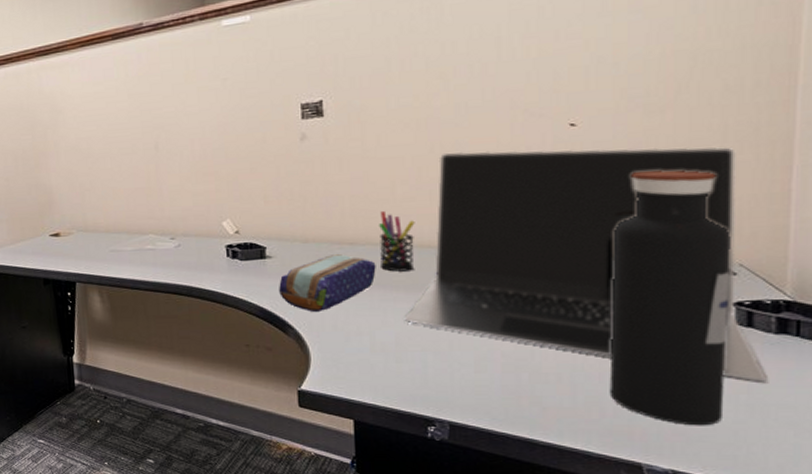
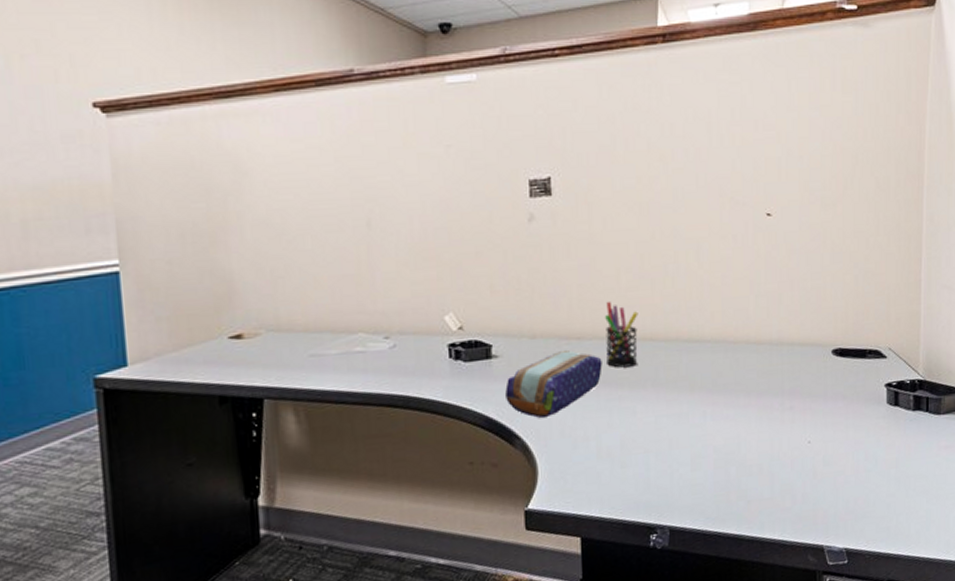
laptop: present [404,147,767,382] -> none [628,238,908,457]
water bottle: present [609,170,731,426] -> none [799,260,883,503]

